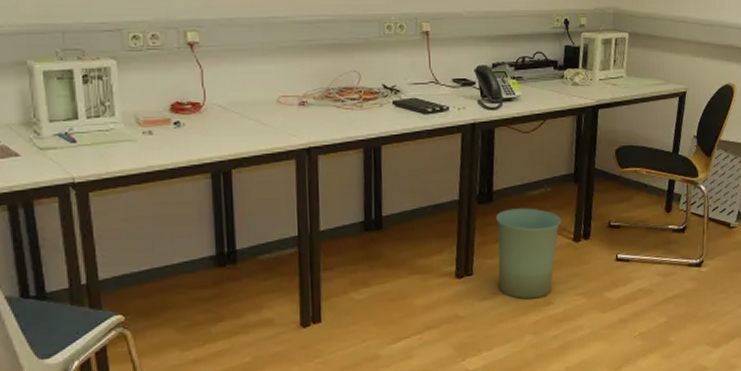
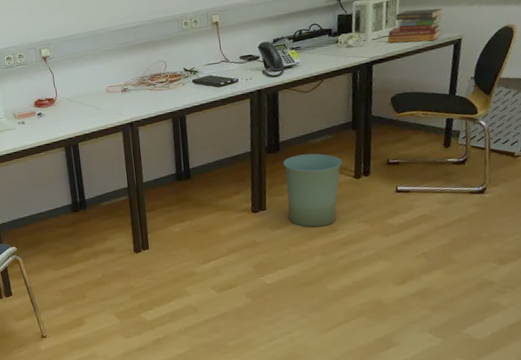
books: none [614,52,669,90] -> present [387,8,442,44]

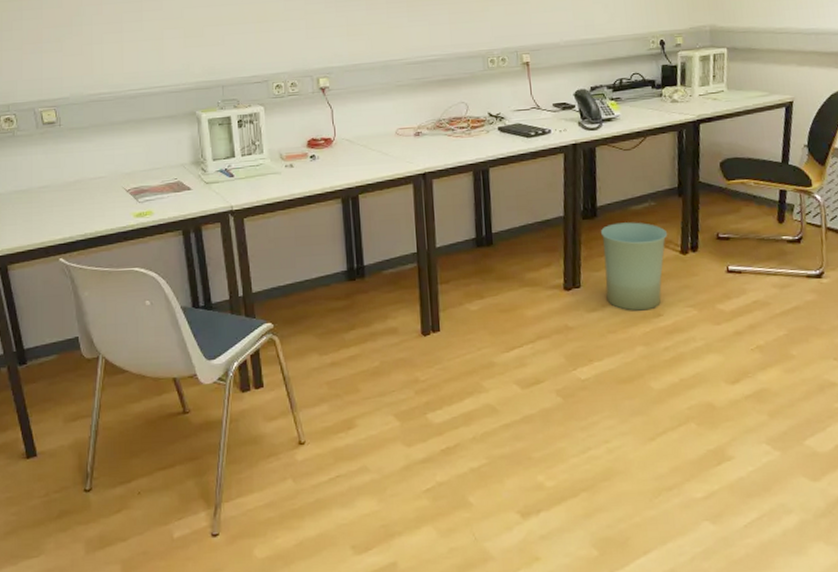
books: present [387,8,442,44] -> none [715,66,772,102]

